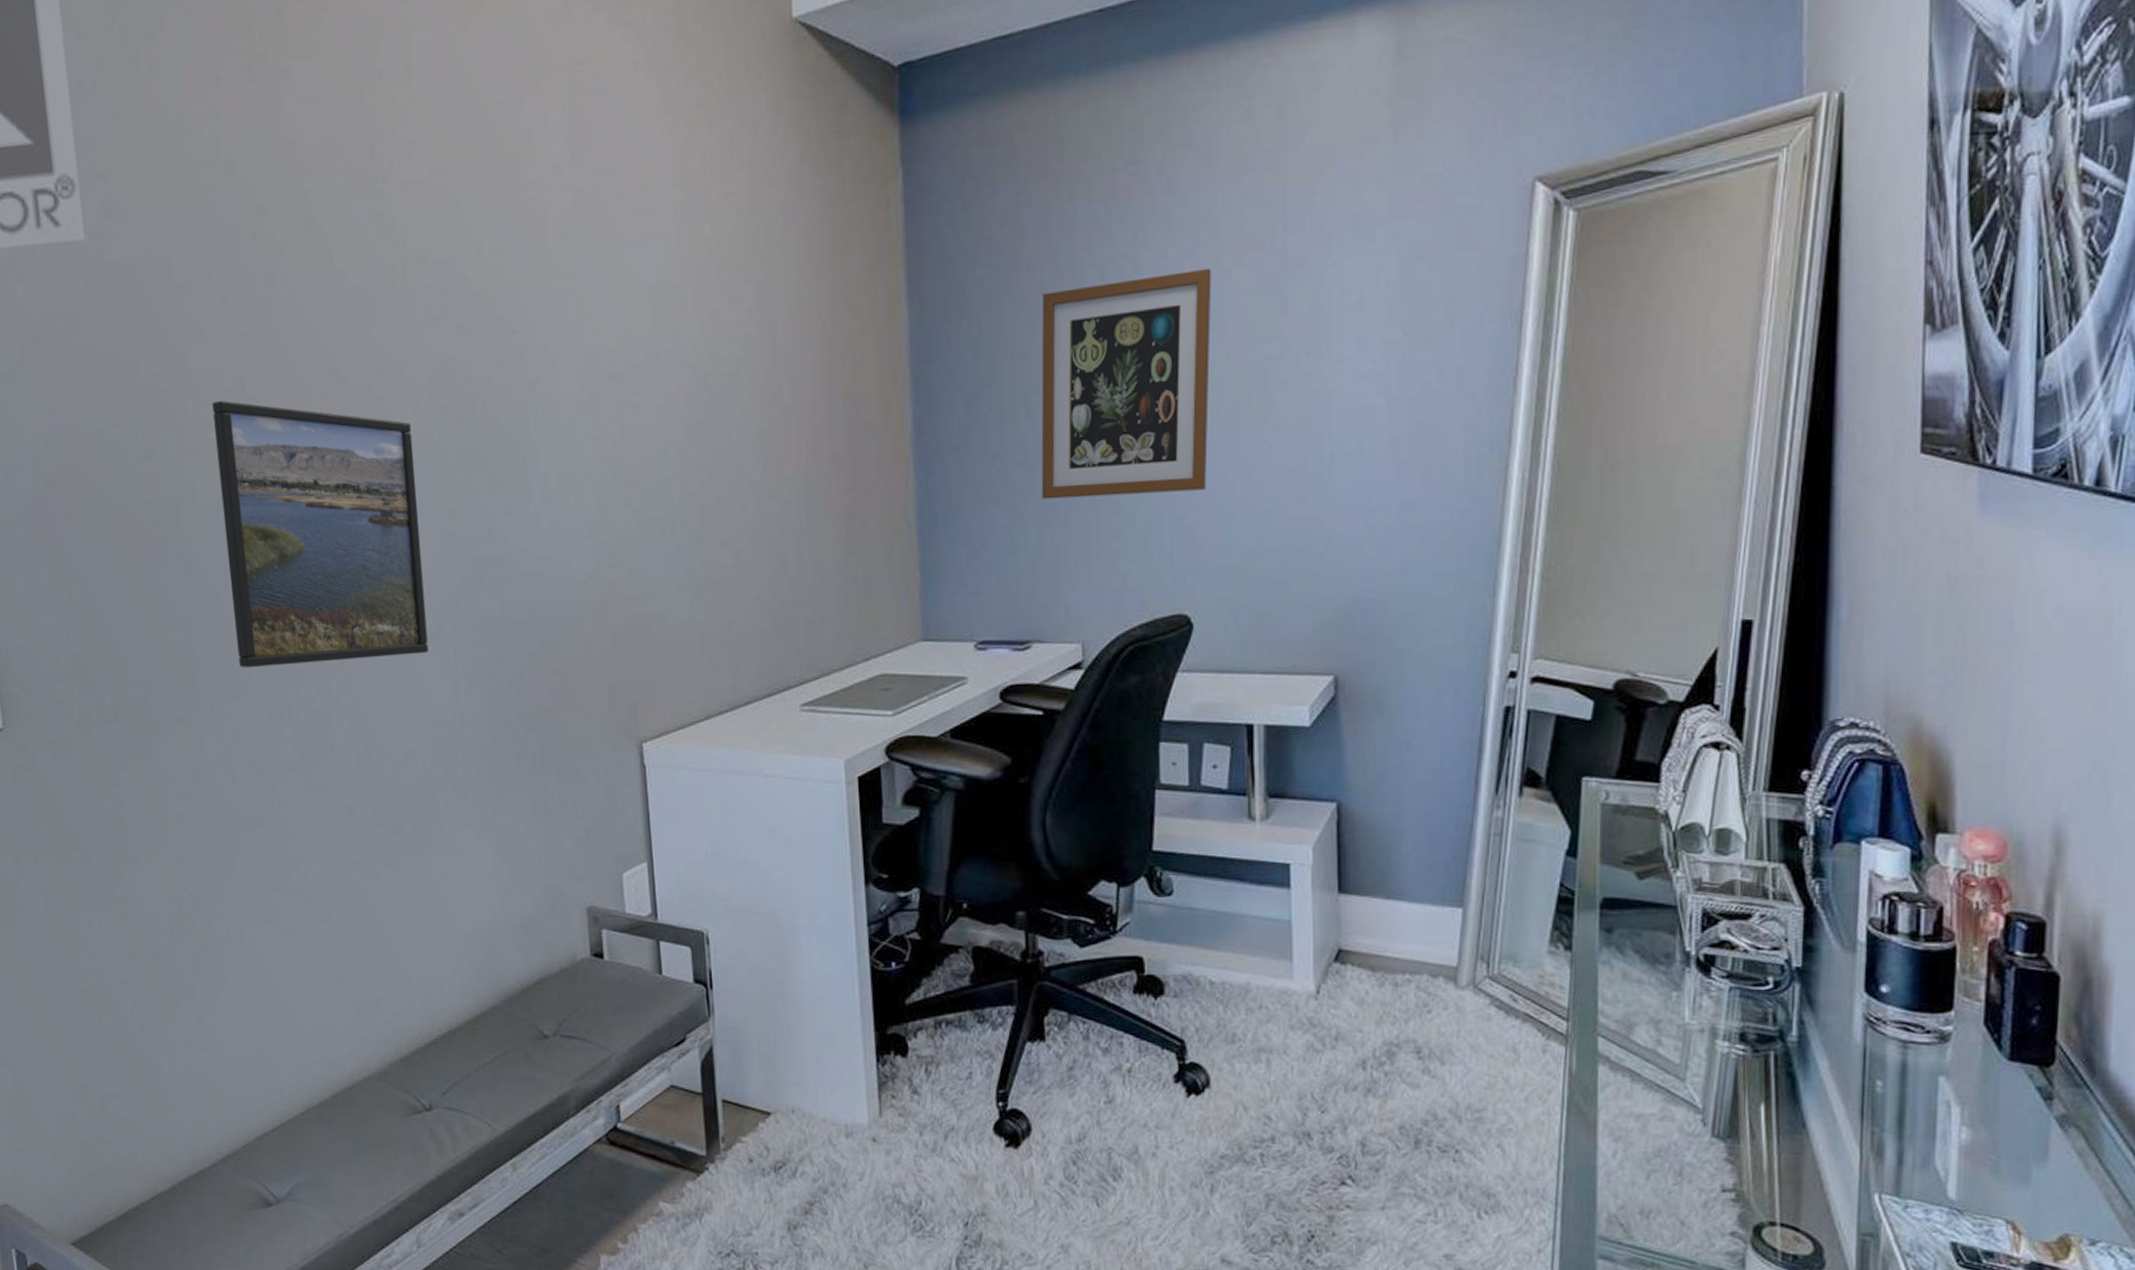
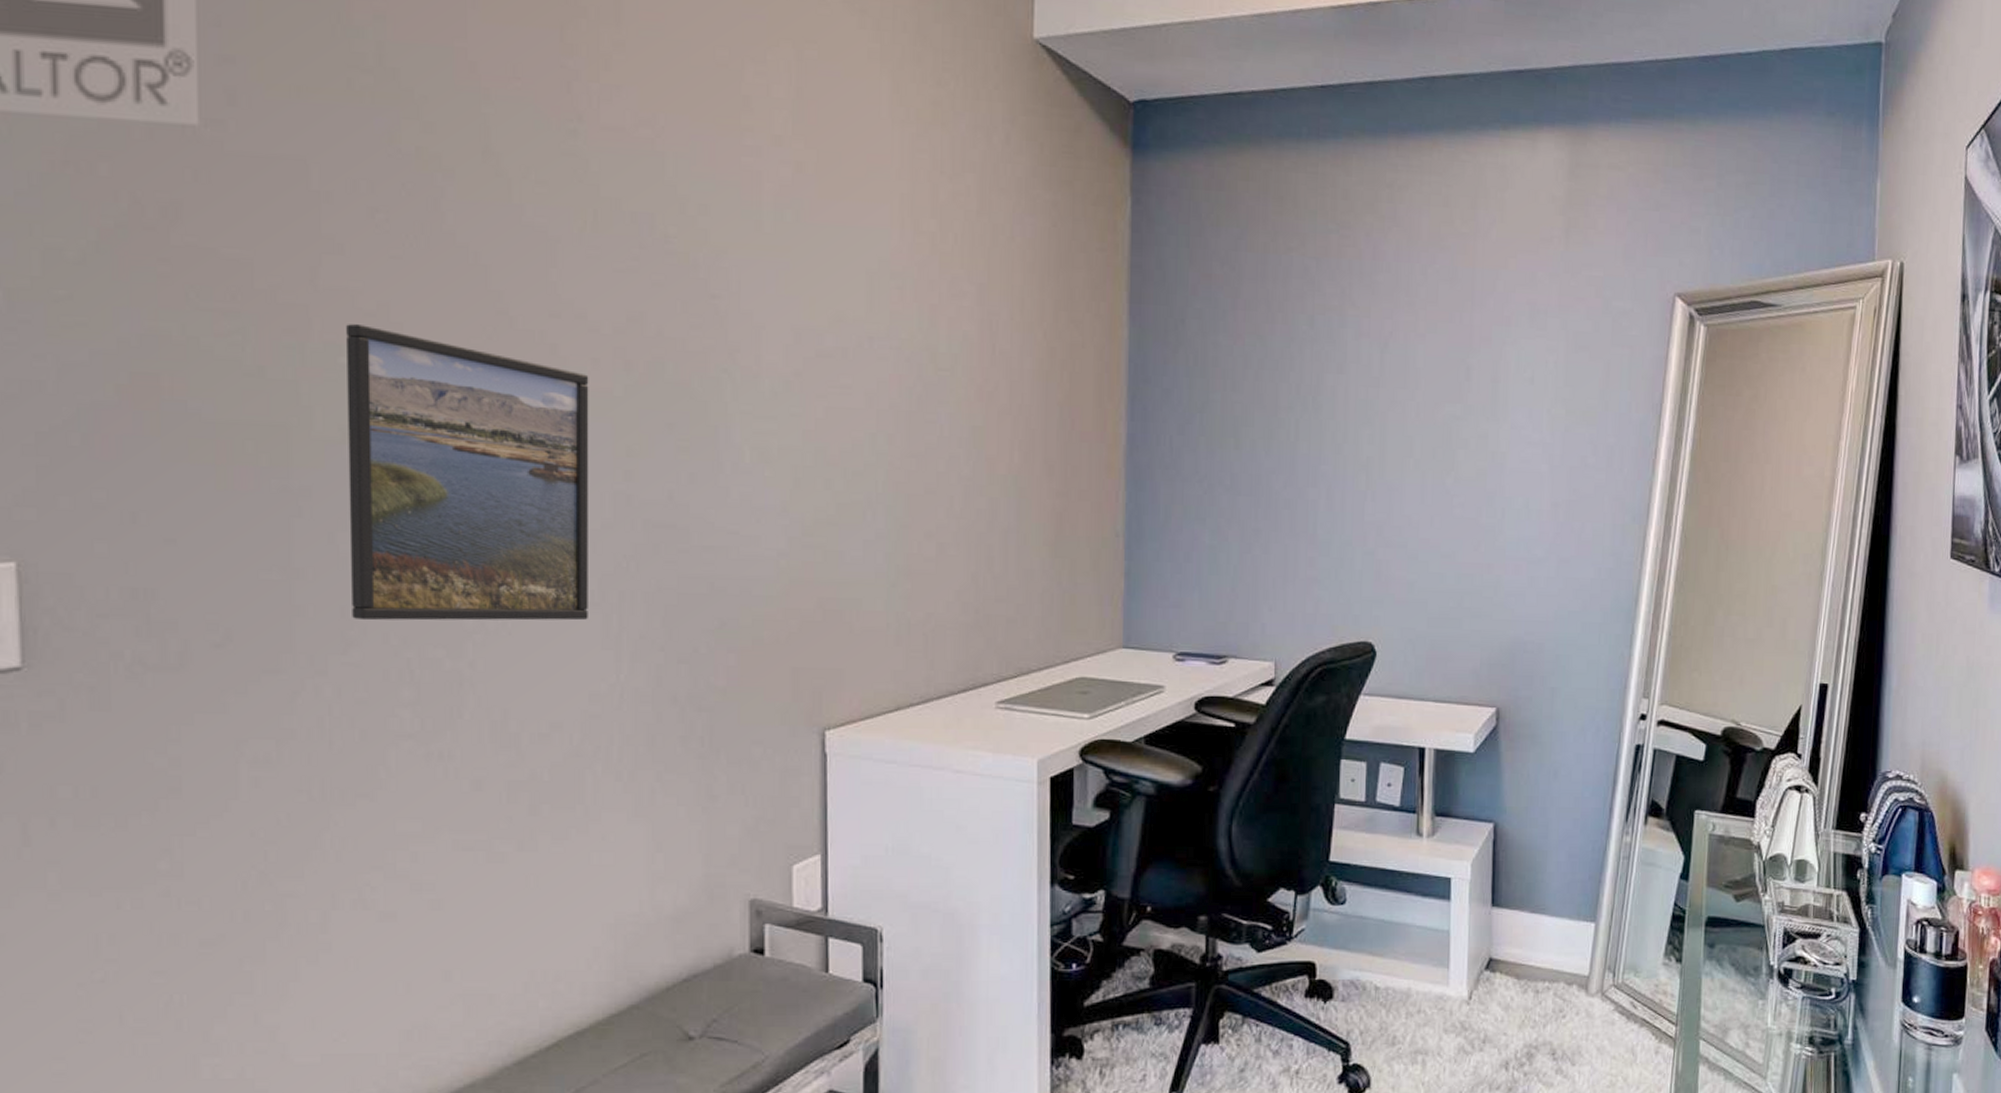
wall art: present [1041,268,1212,500] -> none [1245,330,1408,530]

